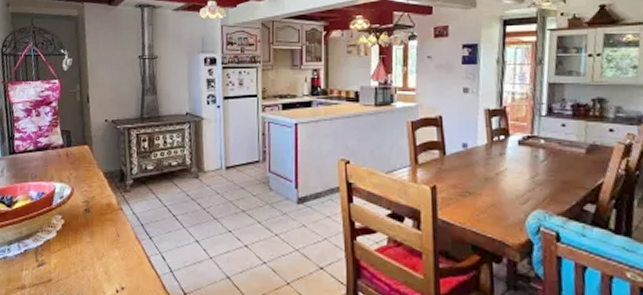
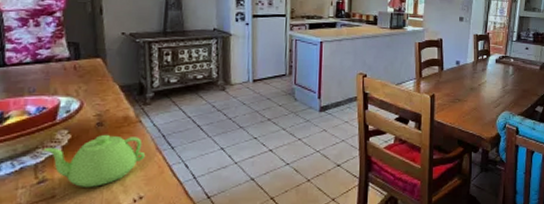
teapot: none [43,220,127,275] -> present [44,134,146,188]

